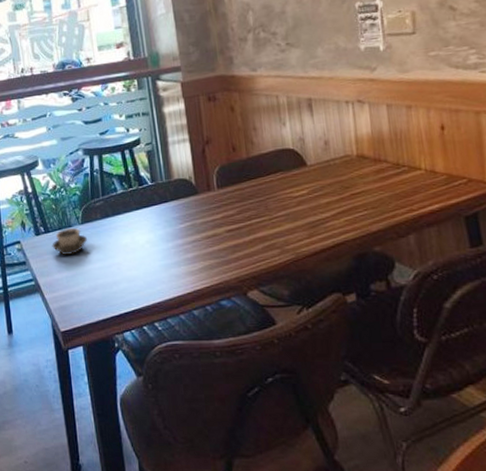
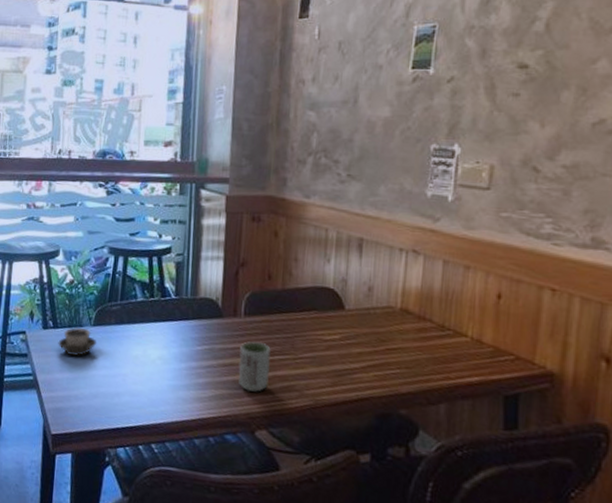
cup: none [219,210,251,257] -> present [238,341,271,392]

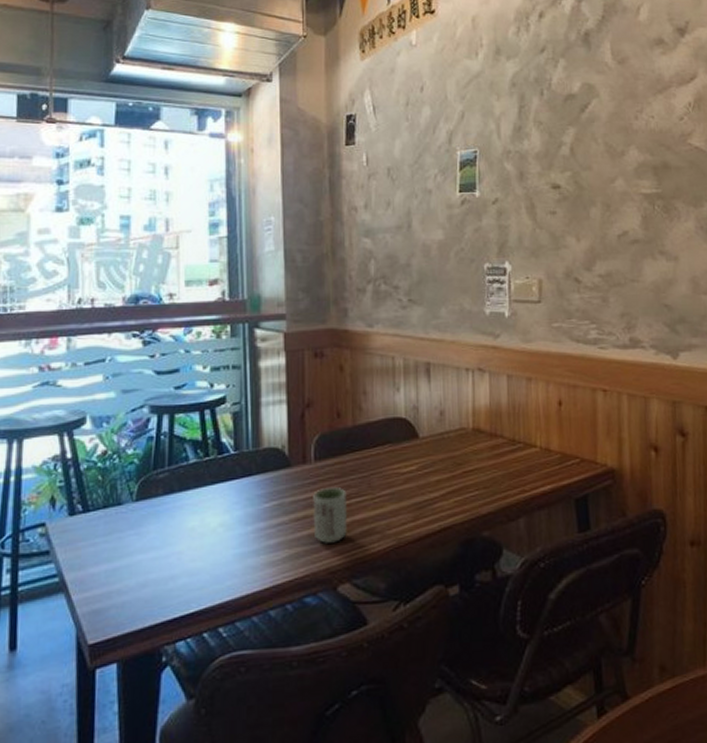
cup: present [58,327,97,356] -> none [90,506,142,542]

